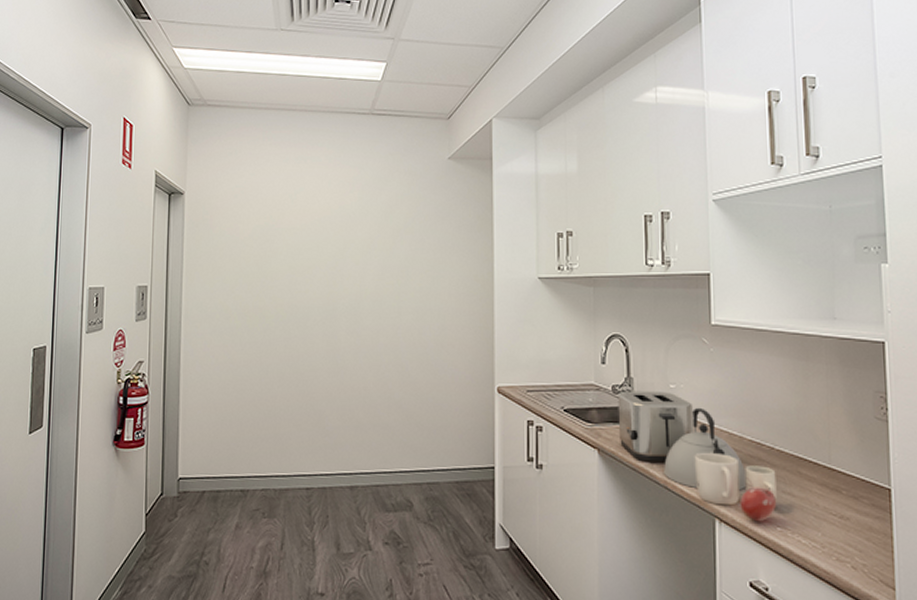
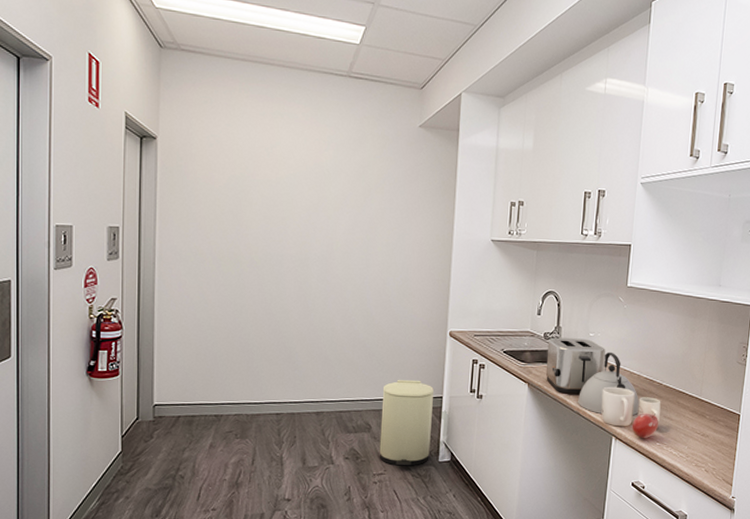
pedal bin: none [423,445,484,555] -> present [379,379,434,466]

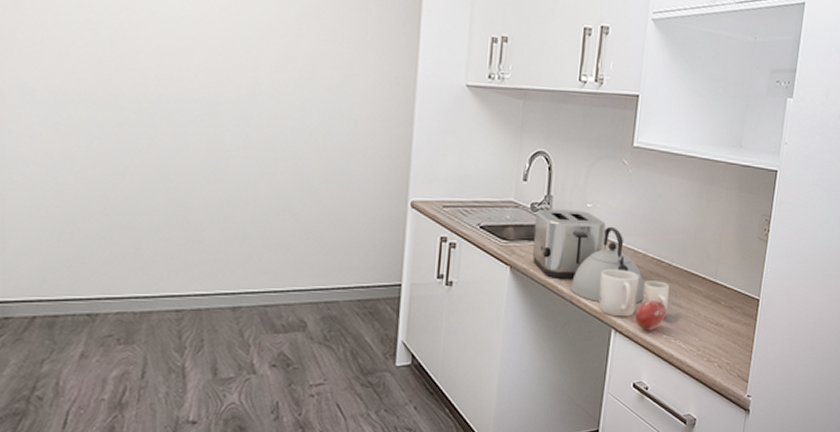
pedal bin: present [379,379,434,466] -> none [317,262,390,373]

